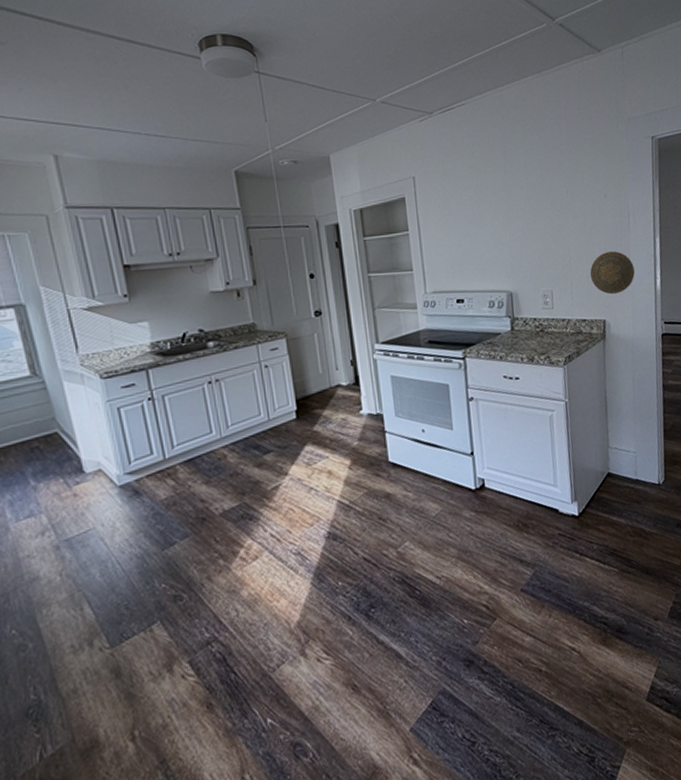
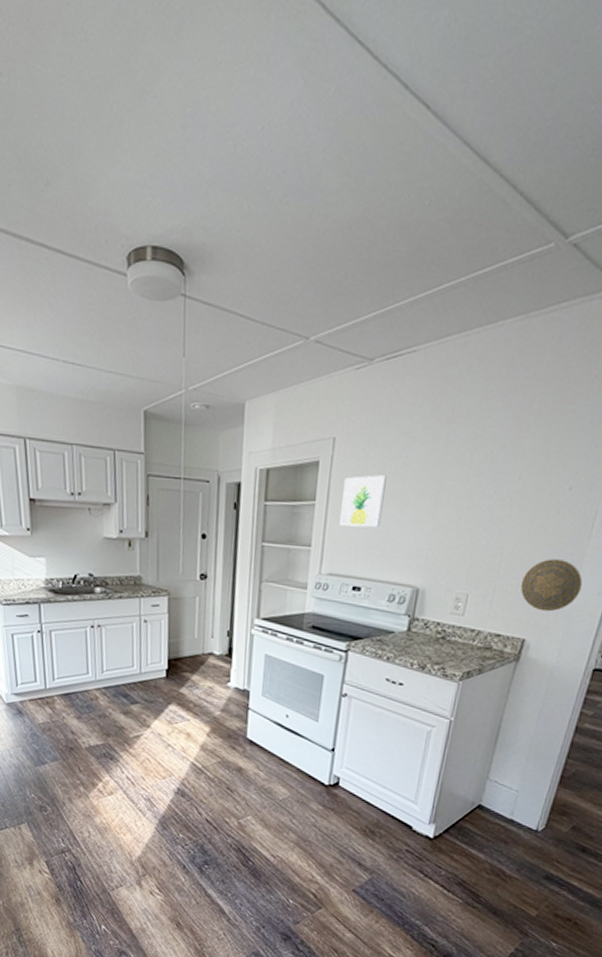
wall art: none [430,203,468,249] -> present [339,475,387,528]

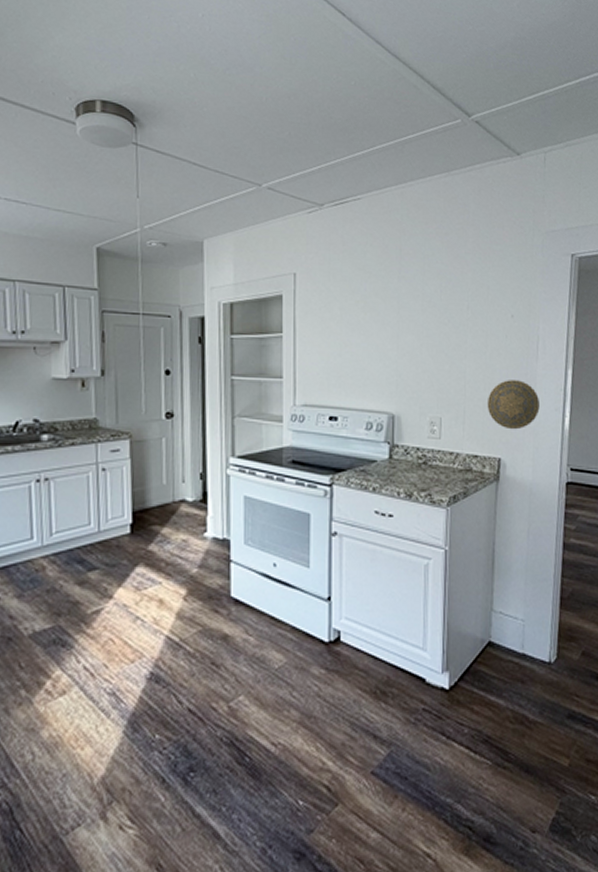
wall art: present [339,475,387,528] -> none [309,307,349,357]

